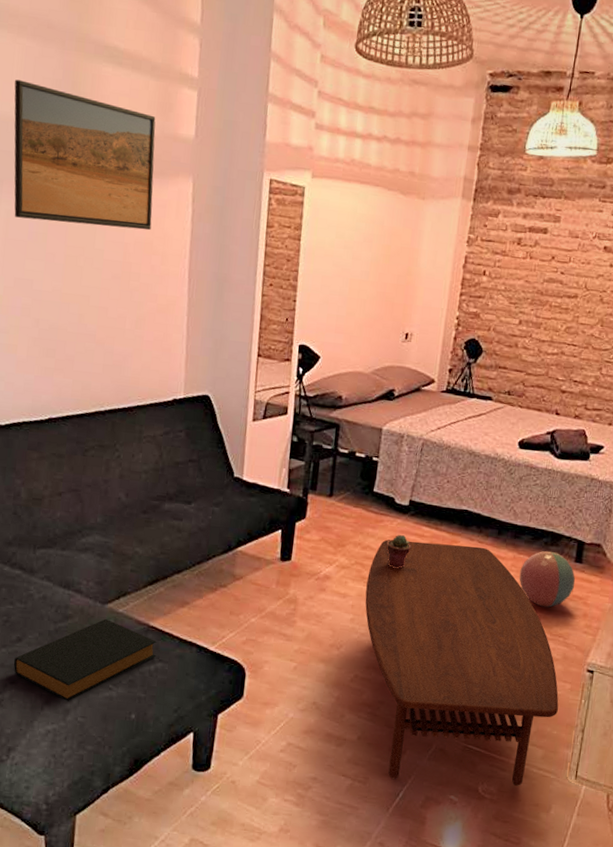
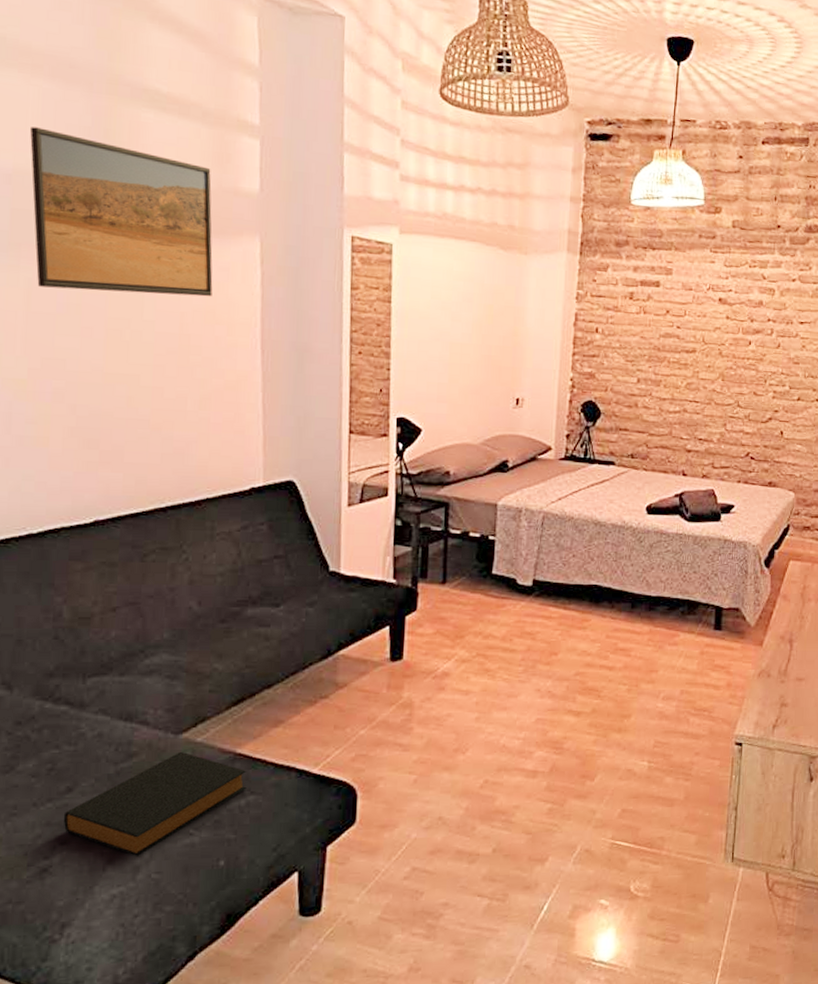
coffee table: present [365,539,559,786] -> none [490,623,709,891]
potted succulent: present [386,535,411,569] -> none [510,619,538,656]
ball: present [519,550,575,608] -> none [657,620,716,681]

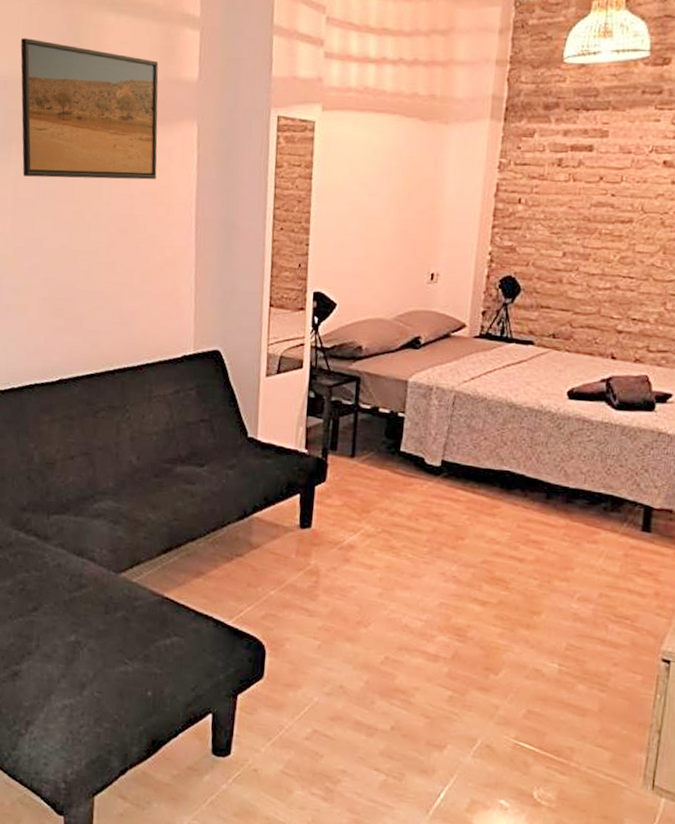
hardback book: present [63,751,247,856] -> none [30,588,171,675]

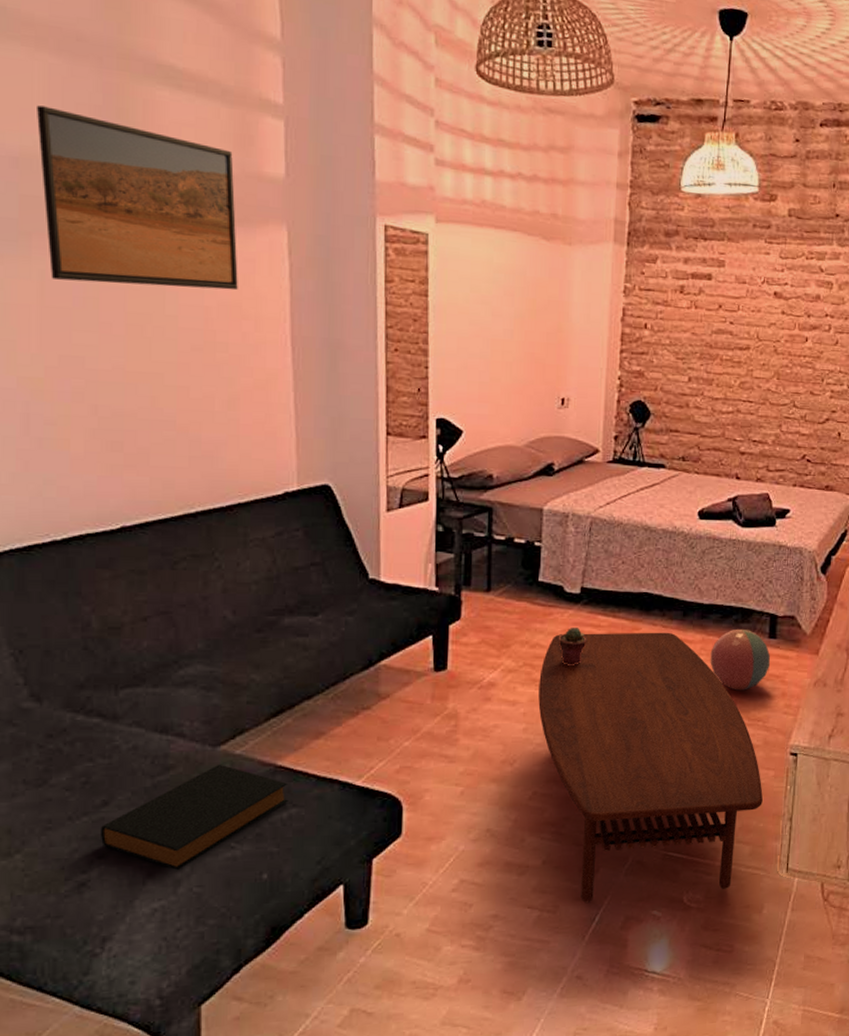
hardback book: none [30,588,171,675] -> present [100,764,288,870]
coffee table: none [394,504,628,794] -> present [538,632,763,903]
potted succulent: none [416,499,445,537] -> present [558,628,587,665]
ball: none [573,517,643,584] -> present [710,628,771,691]

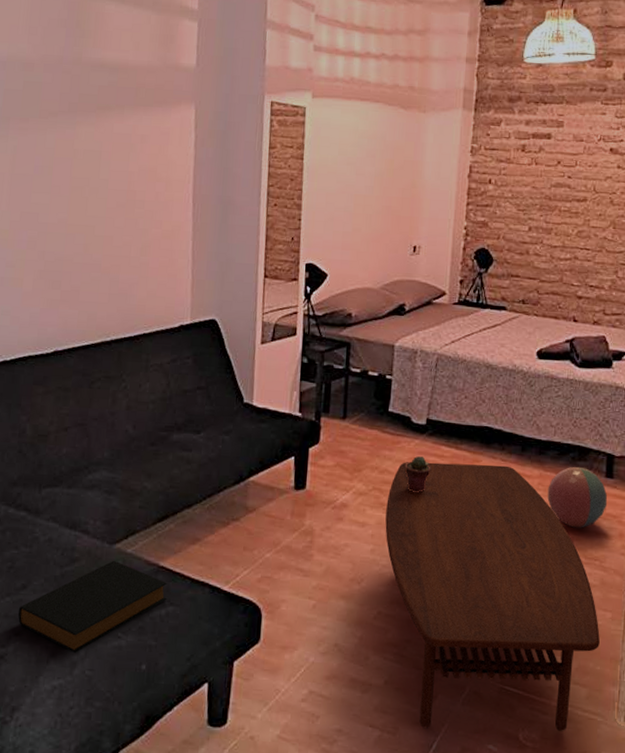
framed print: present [35,105,238,291] -> none [20,22,158,158]

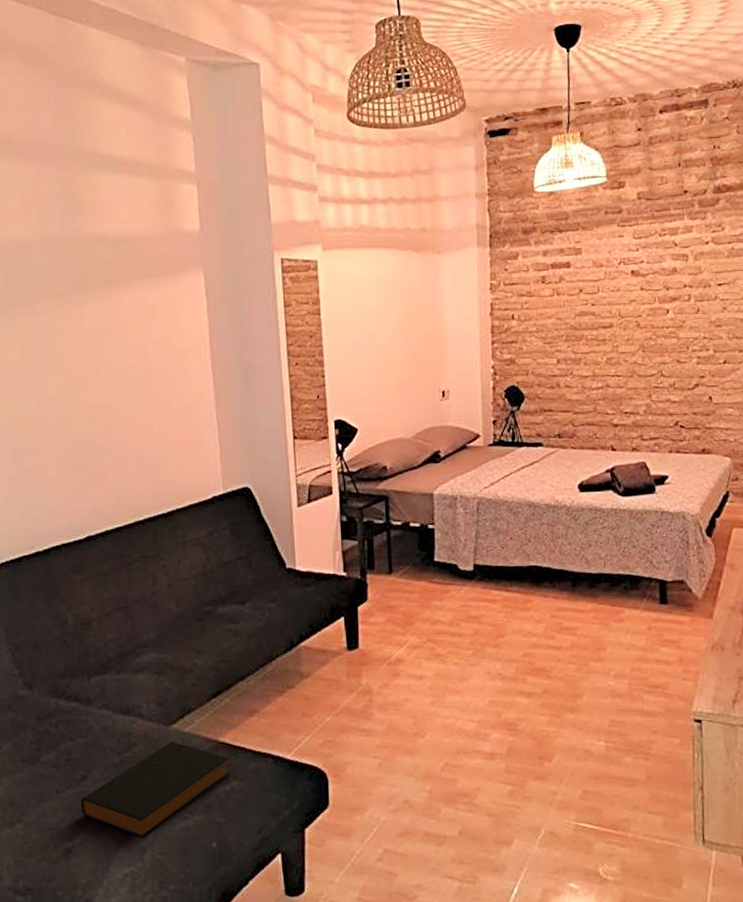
coffee table: present [385,462,600,731] -> none [442,603,671,874]
potted succulent: present [404,456,431,493] -> none [456,603,484,640]
ball: present [547,466,608,528] -> none [603,596,665,658]

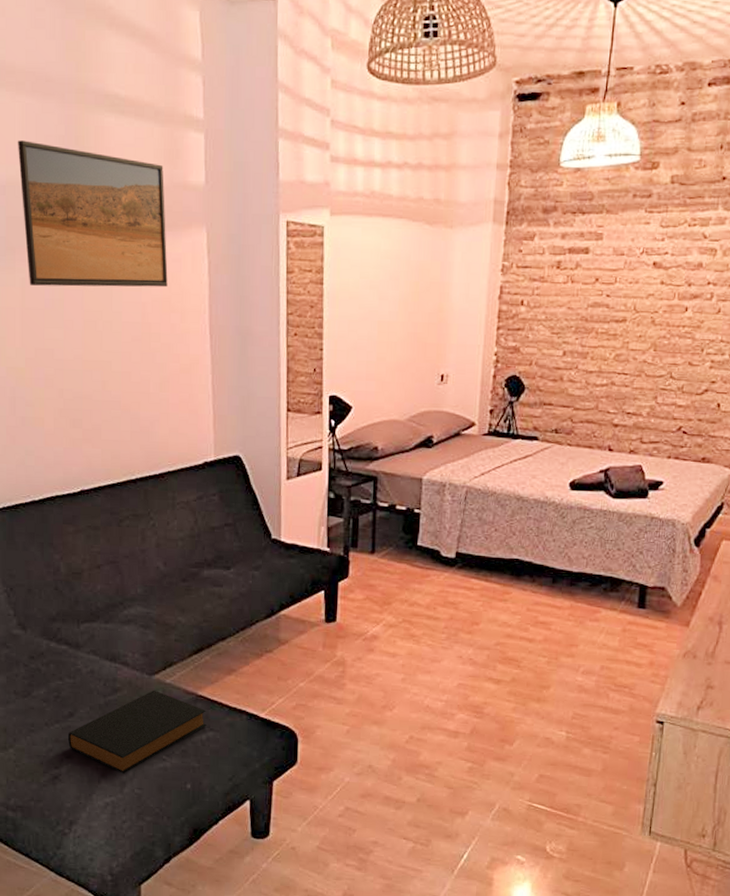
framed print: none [14,202,168,337] -> present [17,140,168,288]

